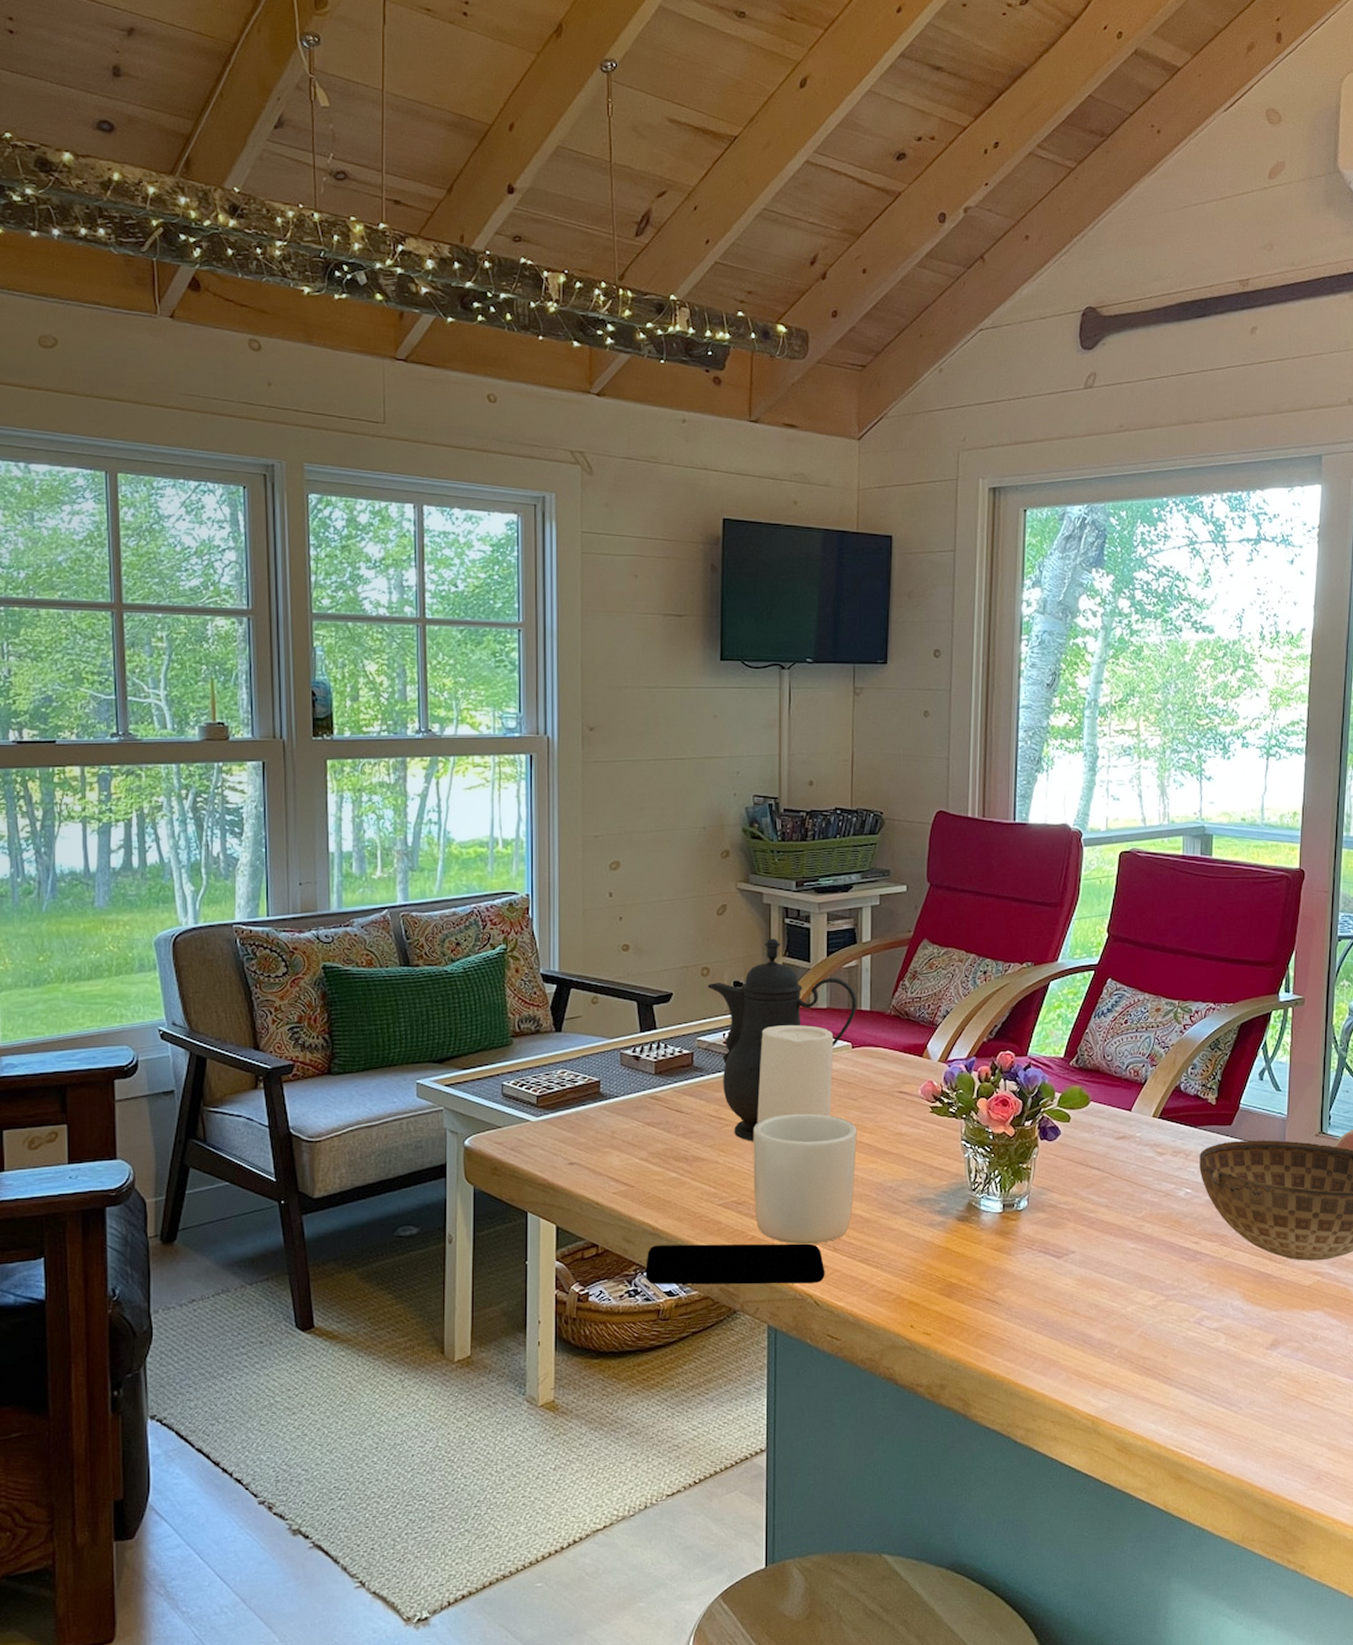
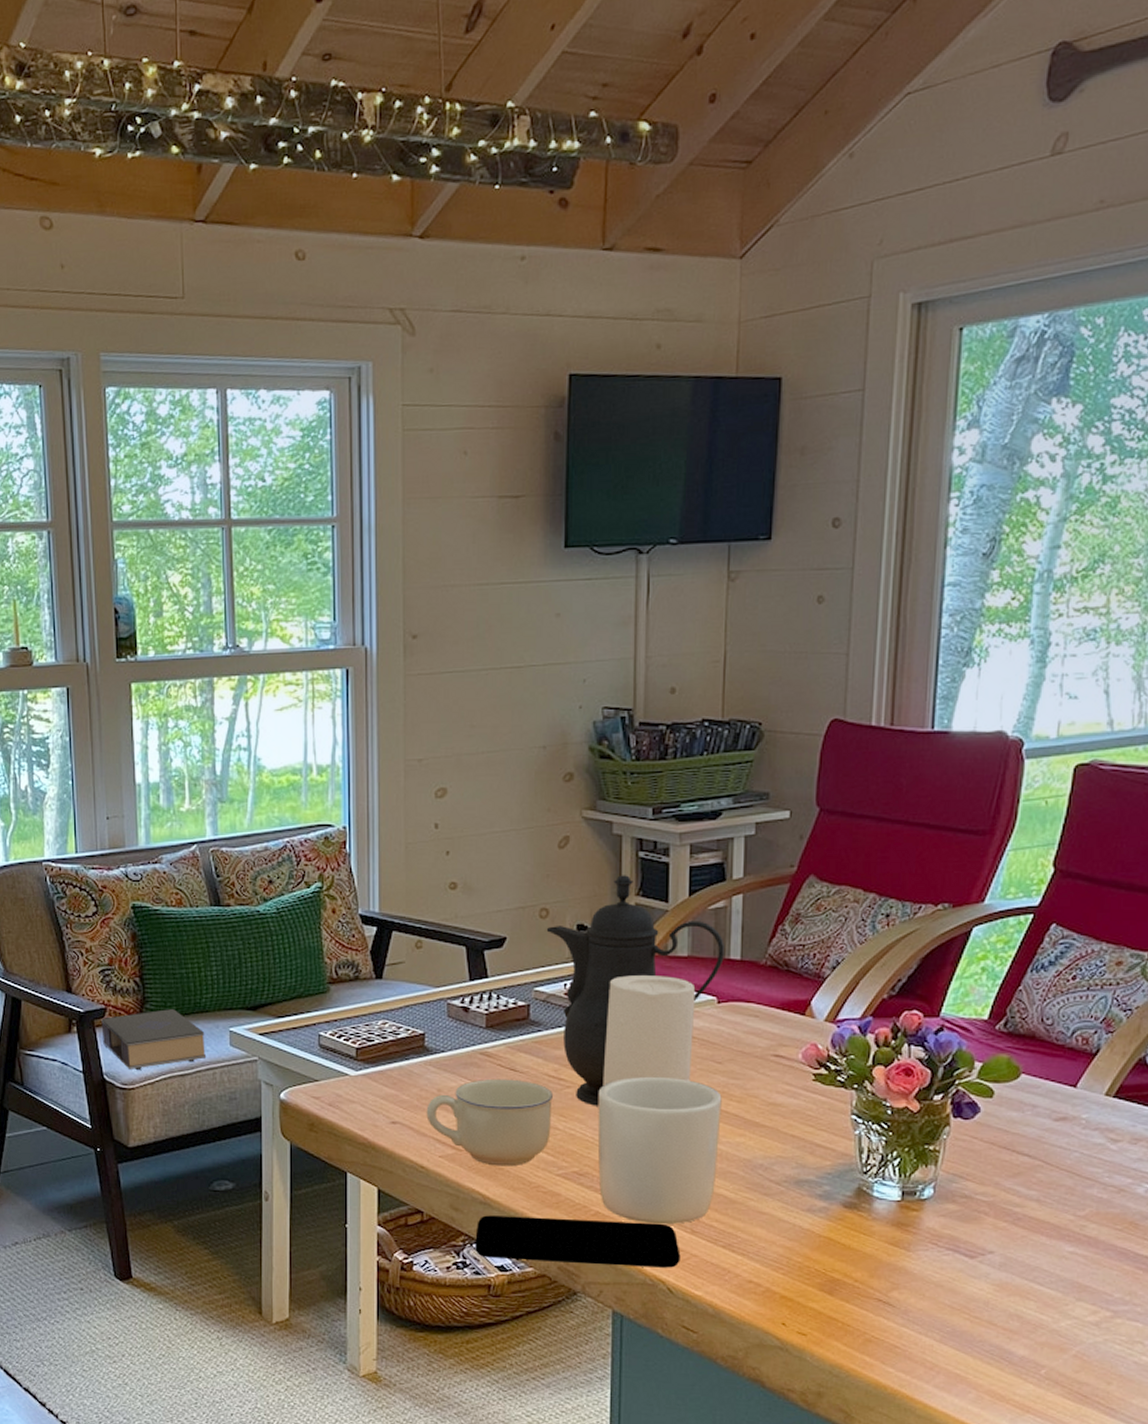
book: none [289,1064,394,1122] -> present [101,1009,207,1069]
cup: none [601,1119,714,1199] -> present [426,1078,553,1167]

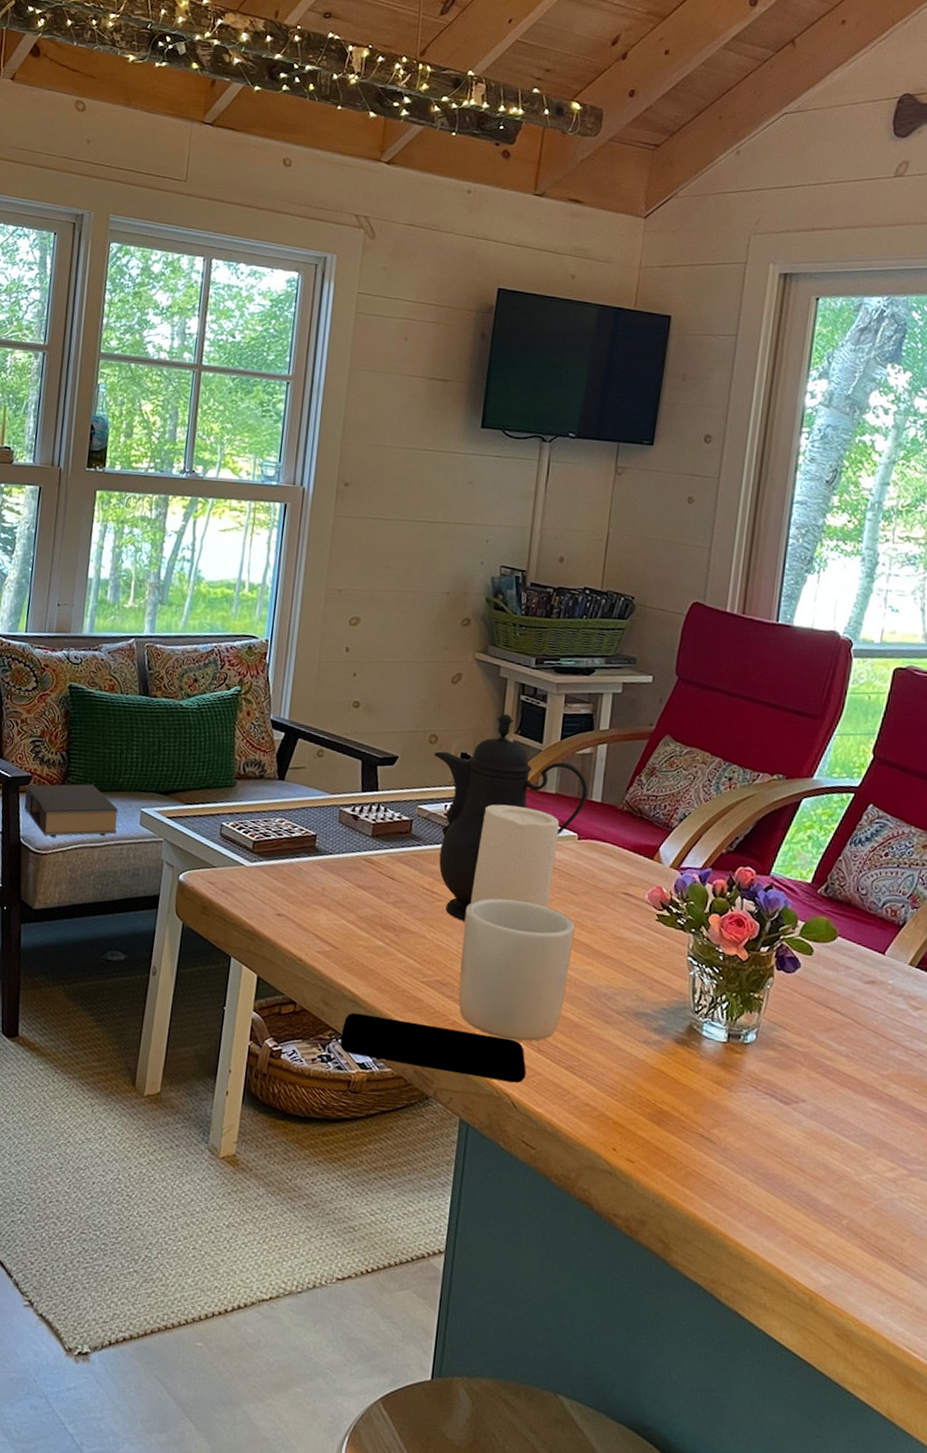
cup: present [426,1078,553,1167] -> none [309,884,425,969]

